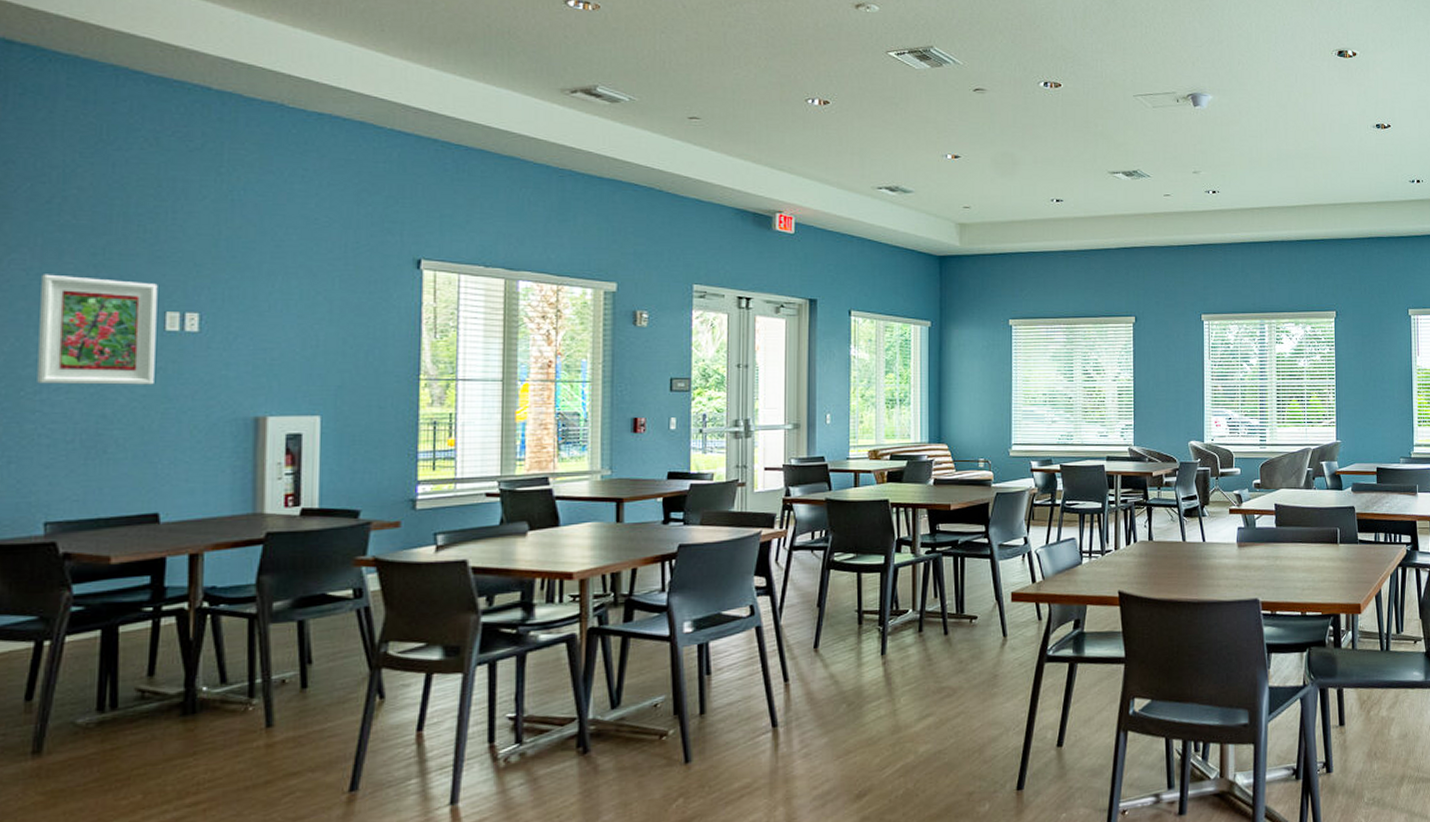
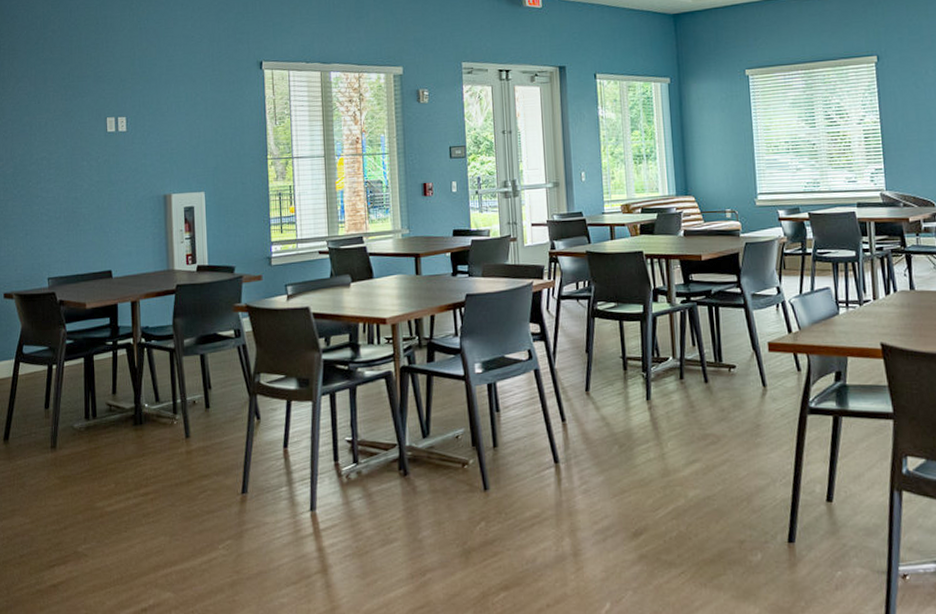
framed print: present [37,274,158,385] -> none [36,96,103,176]

